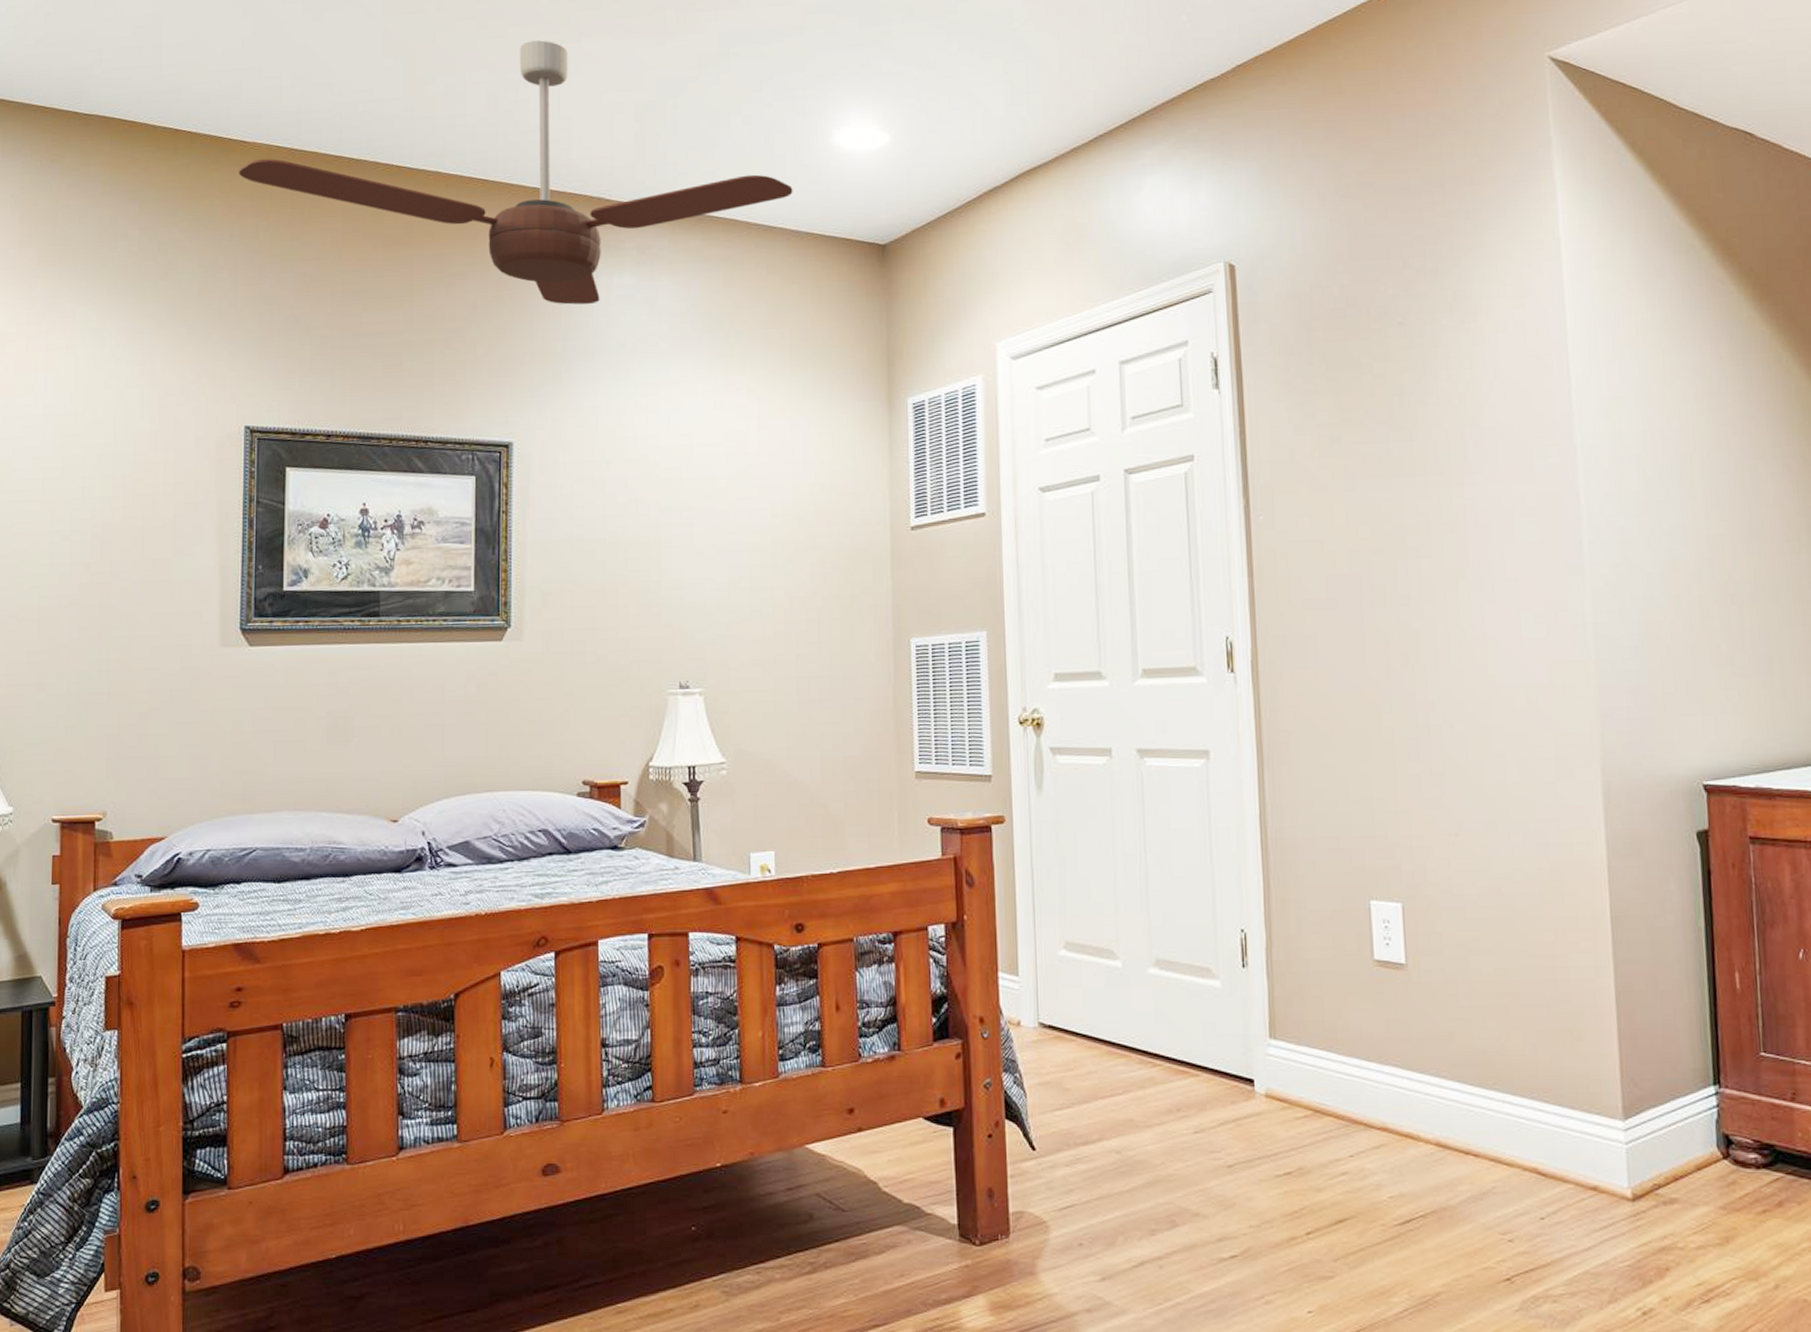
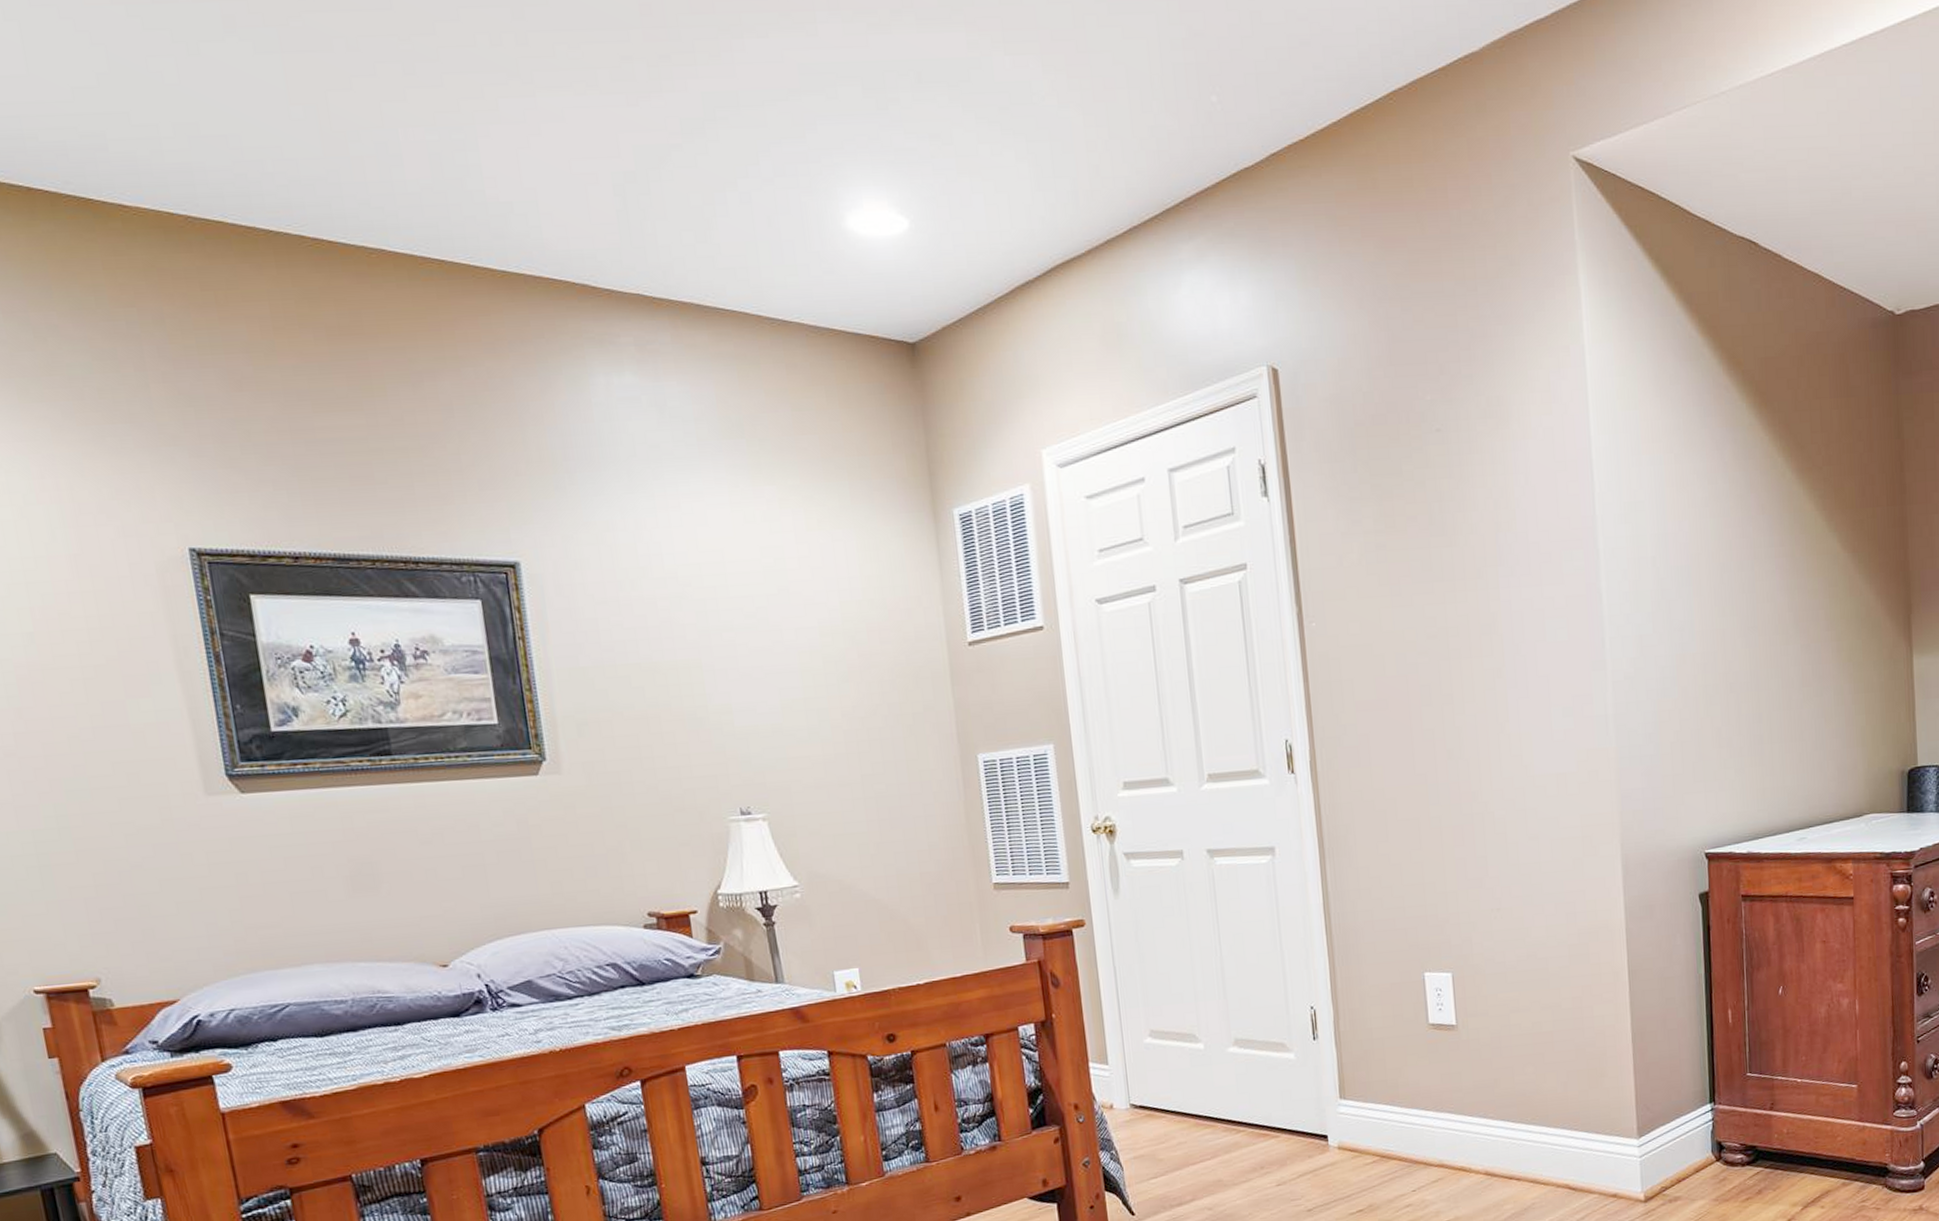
ceiling fan: present [239,40,793,305] -> none [123,92,807,408]

